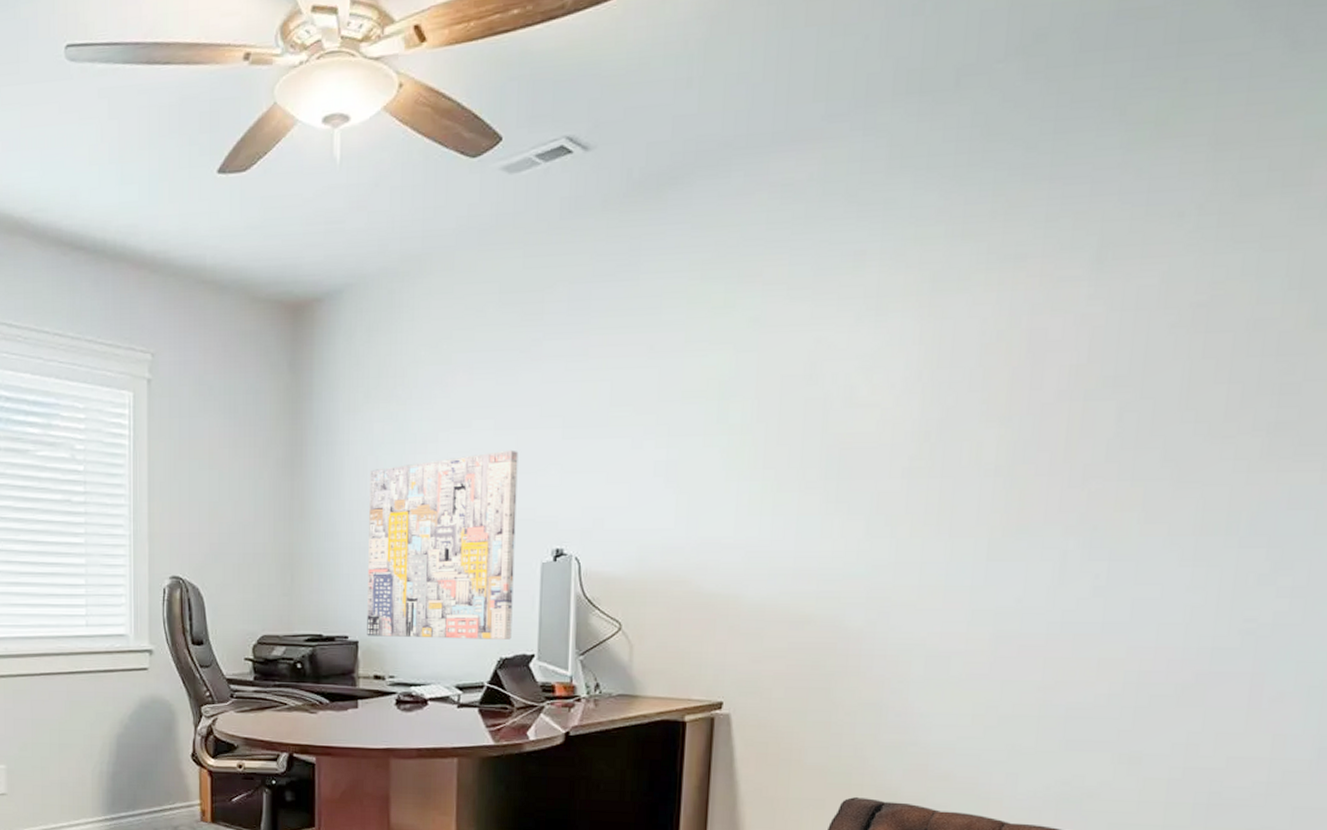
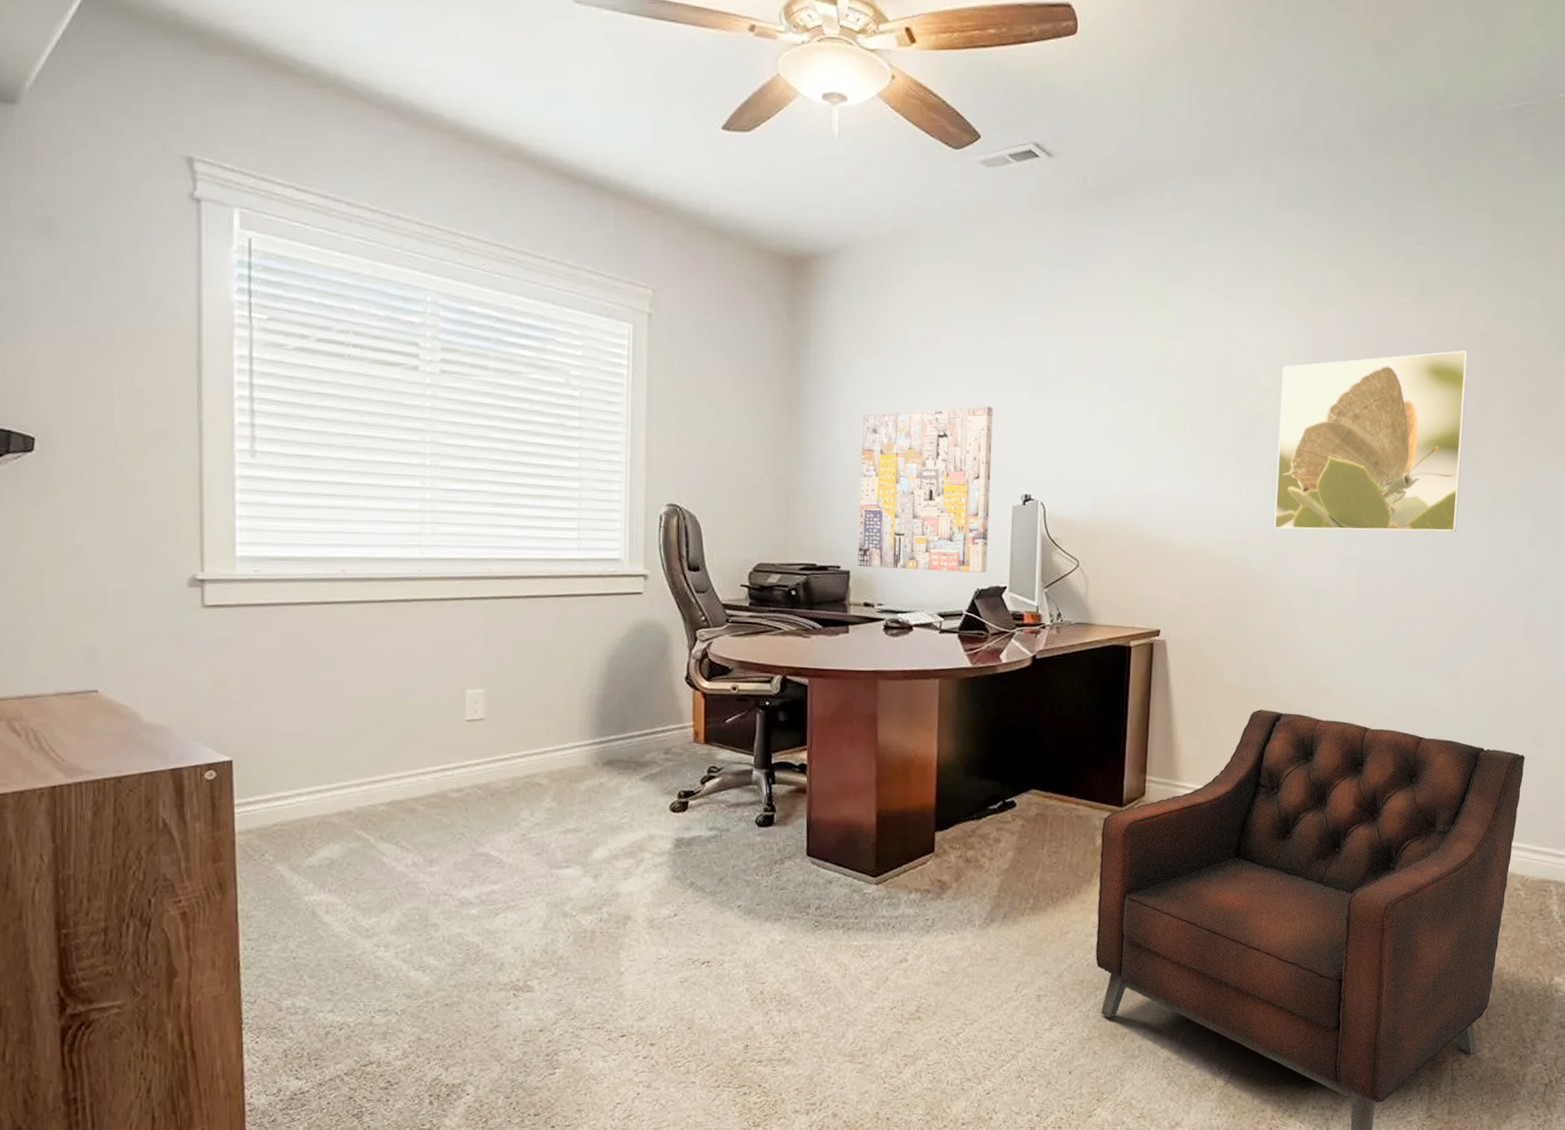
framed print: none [876,330,1168,578] -> present [1274,350,1468,532]

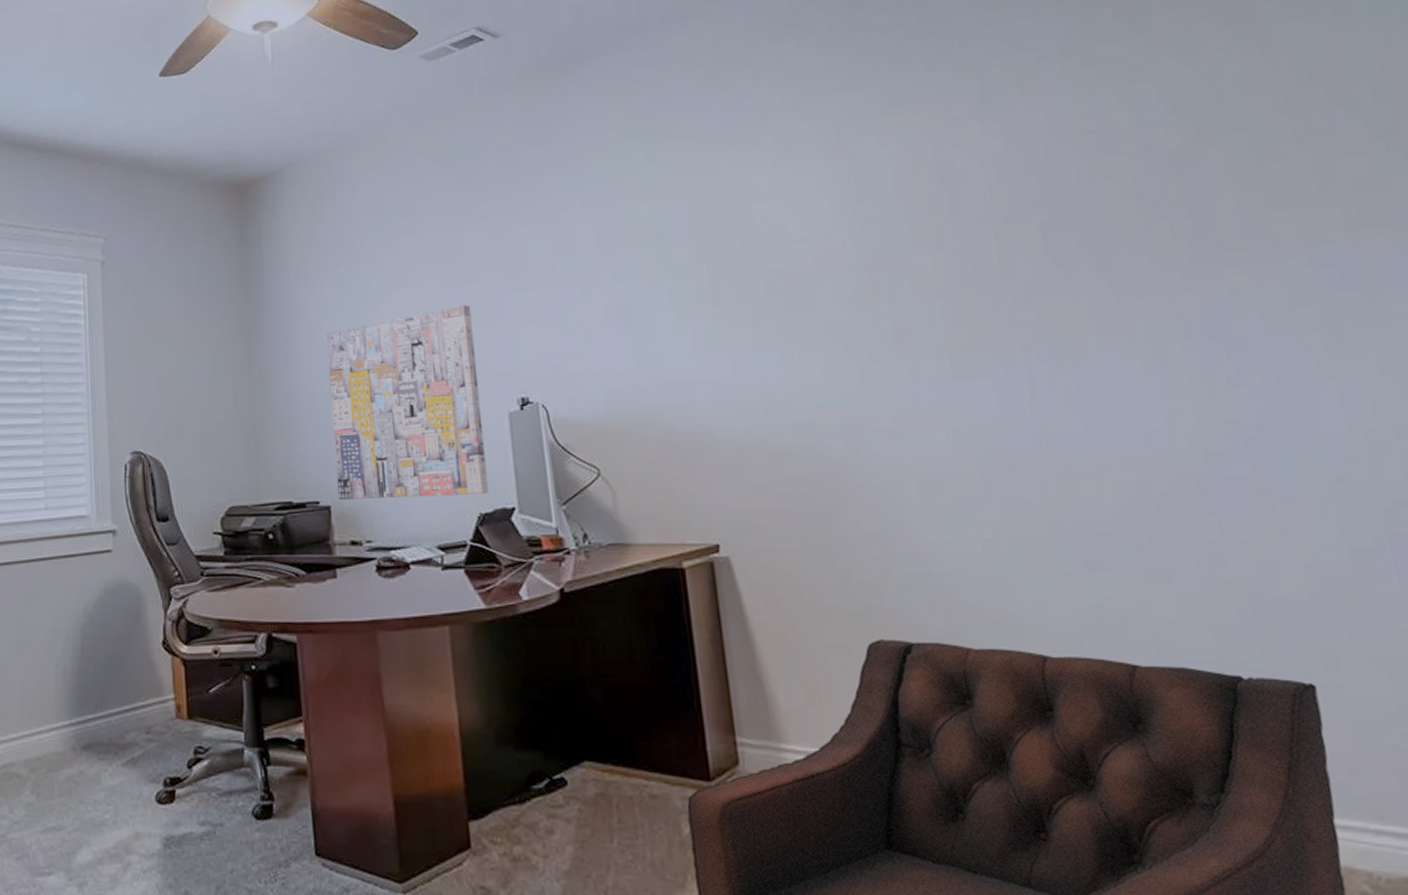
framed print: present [1274,350,1468,532] -> none [816,156,1112,405]

